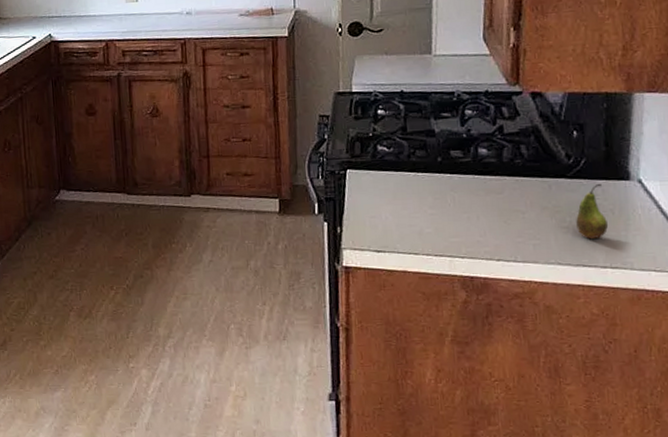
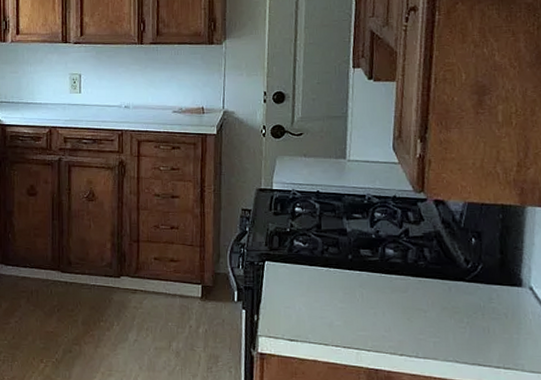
fruit: present [576,183,609,240] -> none [473,288,503,341]

